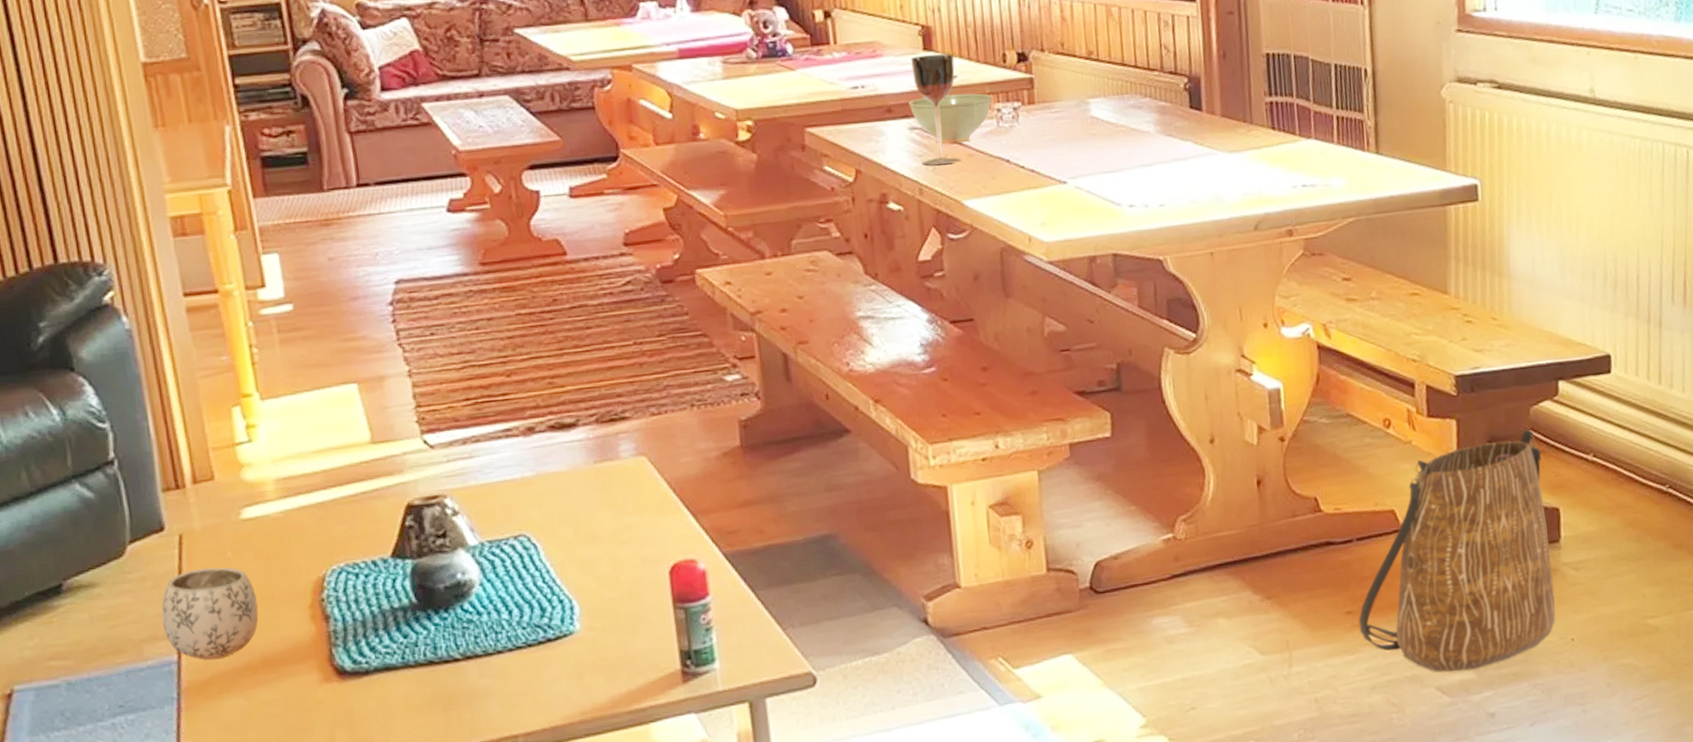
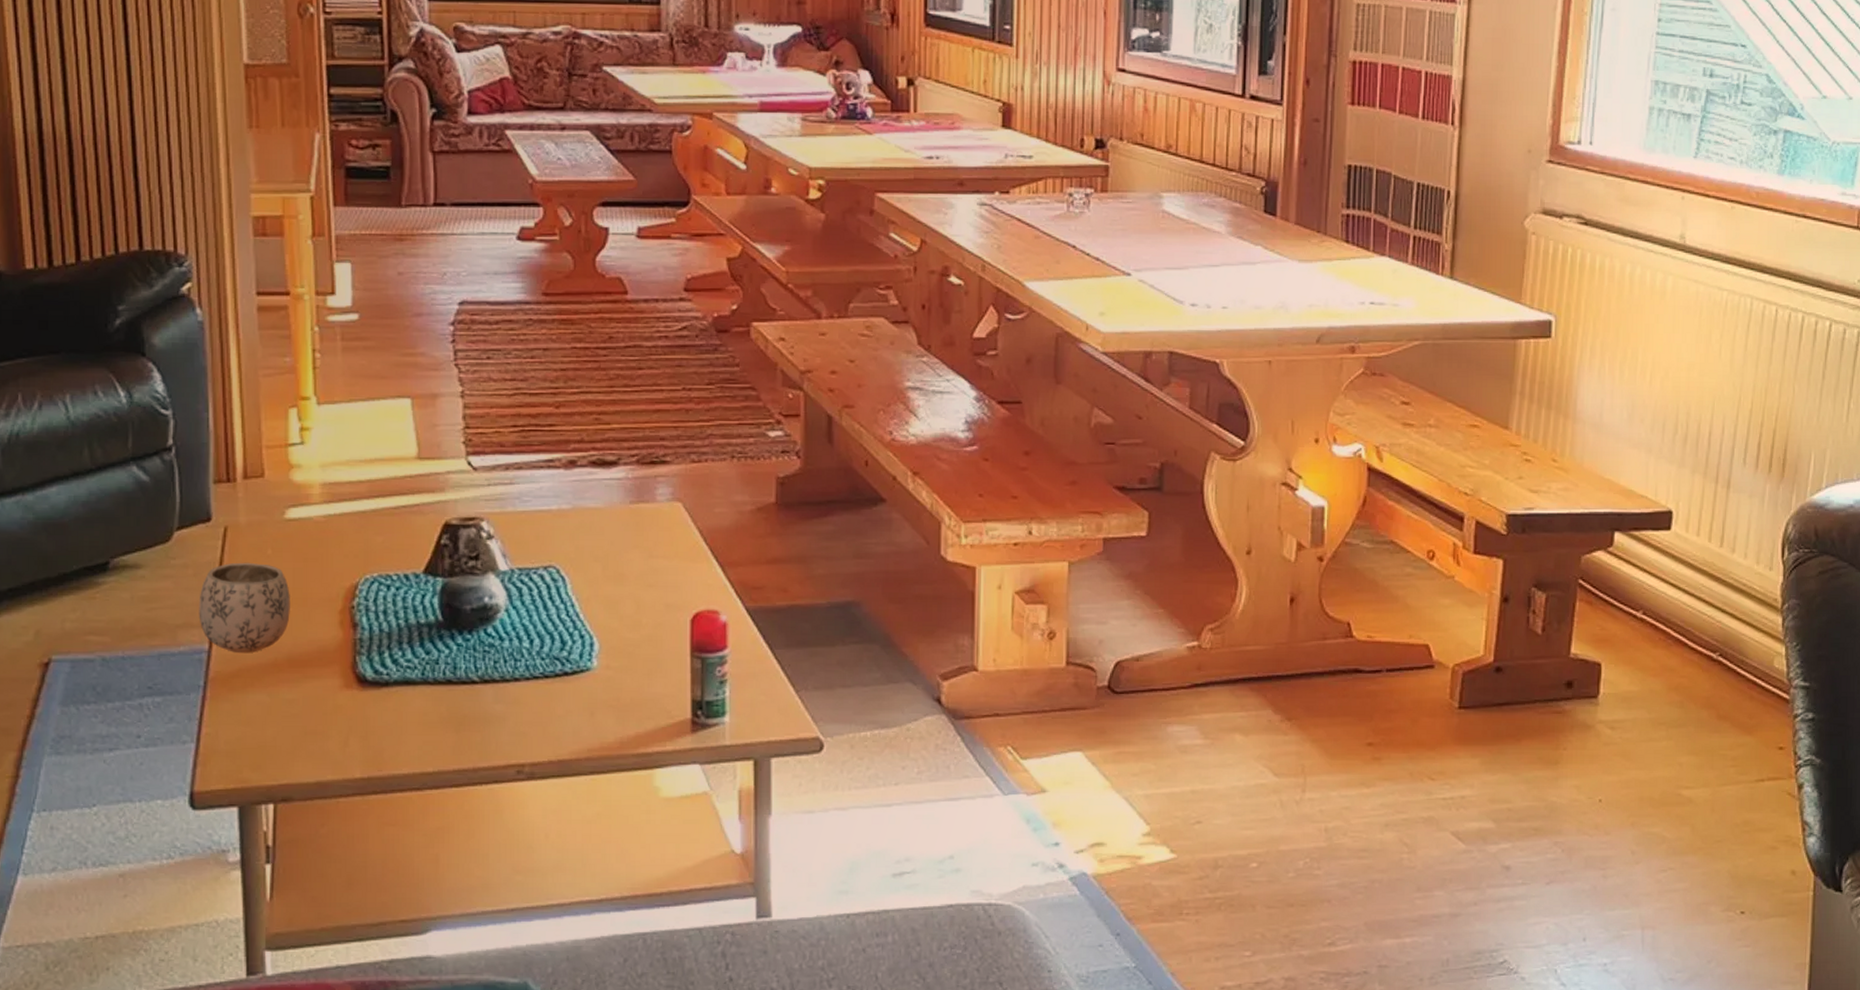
bowl: present [908,93,993,144] -> none [981,174,1066,224]
wineglass: present [911,54,961,165] -> none [987,132,1031,244]
tote bag: present [1358,429,1556,672] -> none [1379,578,1589,819]

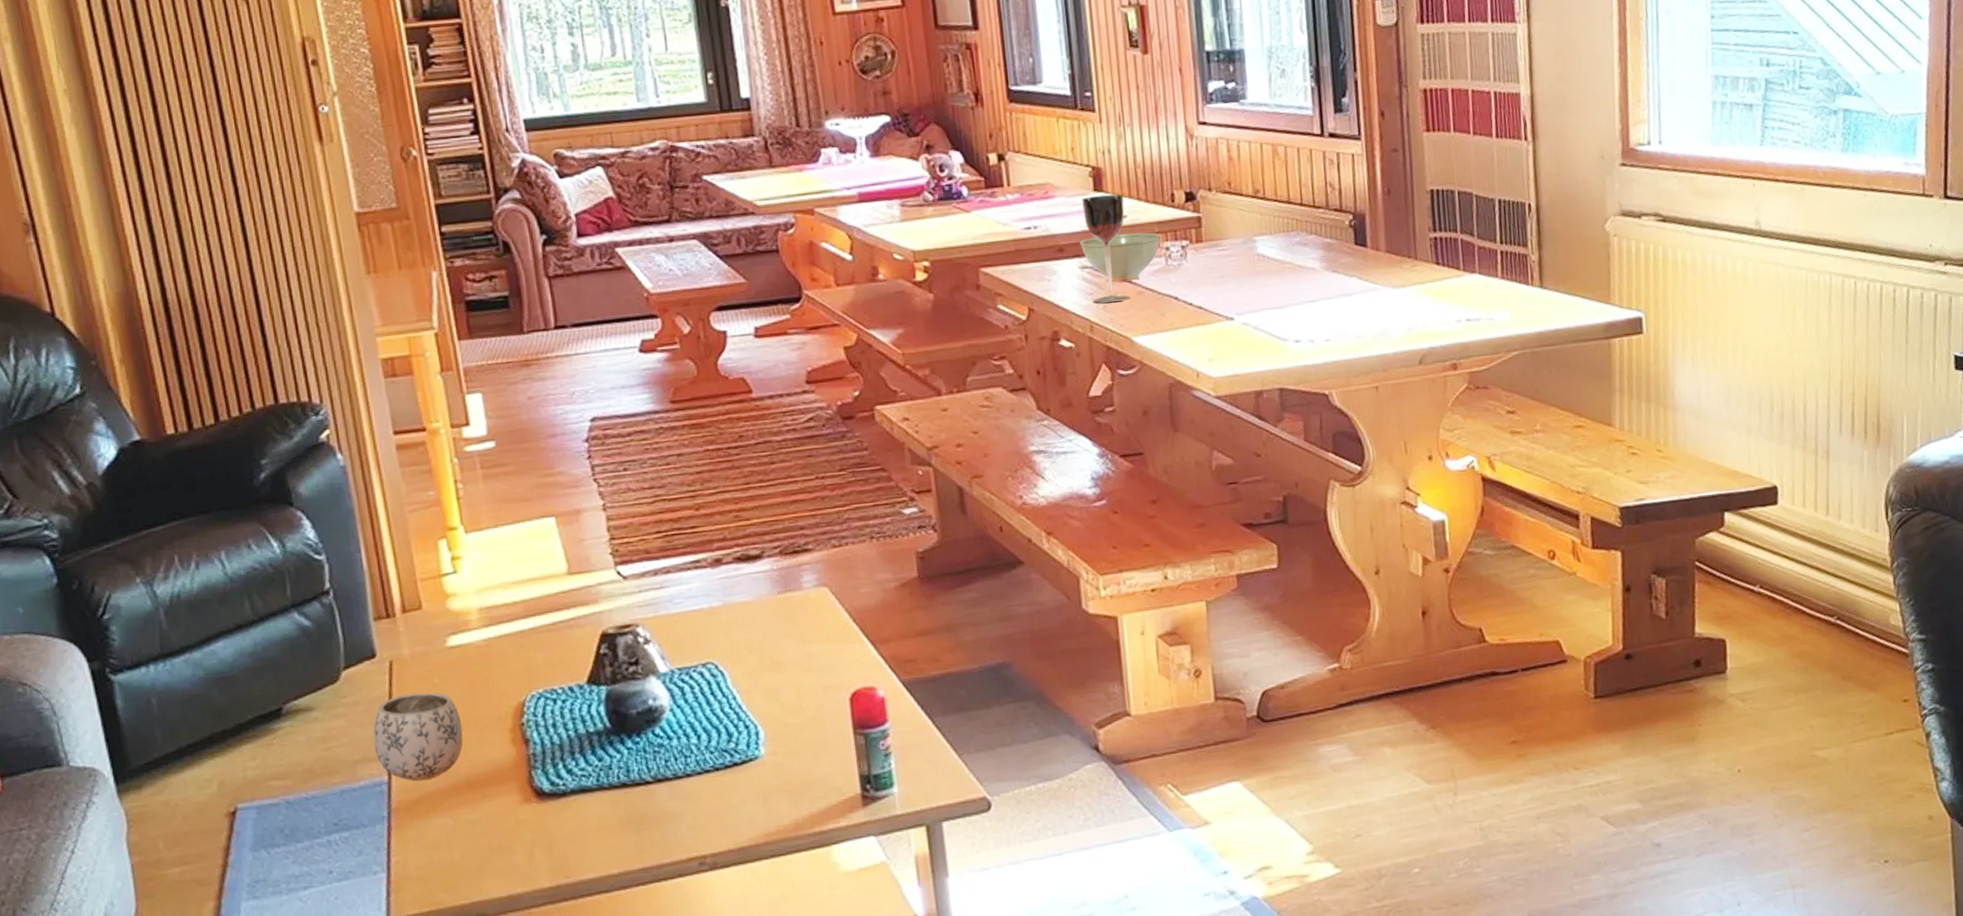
bowl: none [981,174,1066,224] -> present [1079,232,1161,283]
wineglass: none [987,132,1031,244] -> present [1082,194,1131,303]

